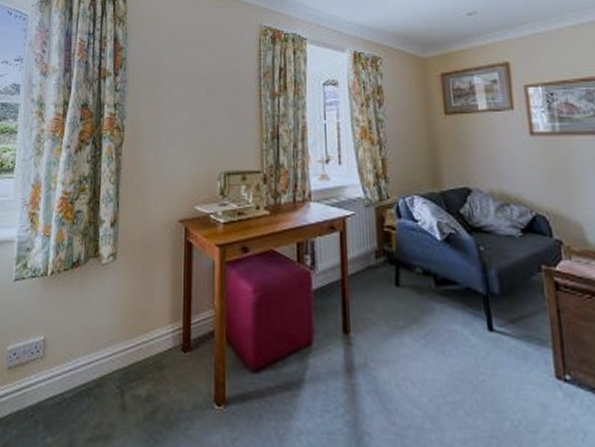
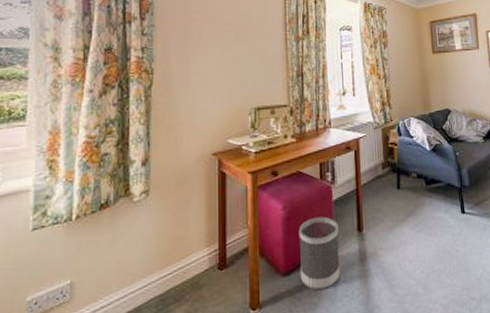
wastebasket: none [271,307,321,398] -> present [298,216,340,291]

